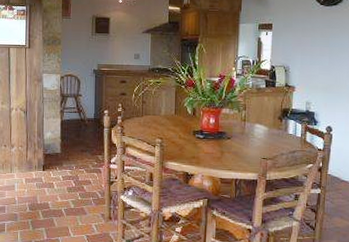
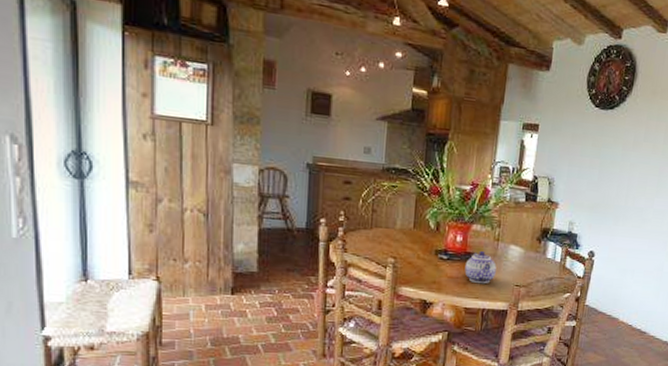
teapot: none [218,130,245,157] -> present [465,250,497,283]

